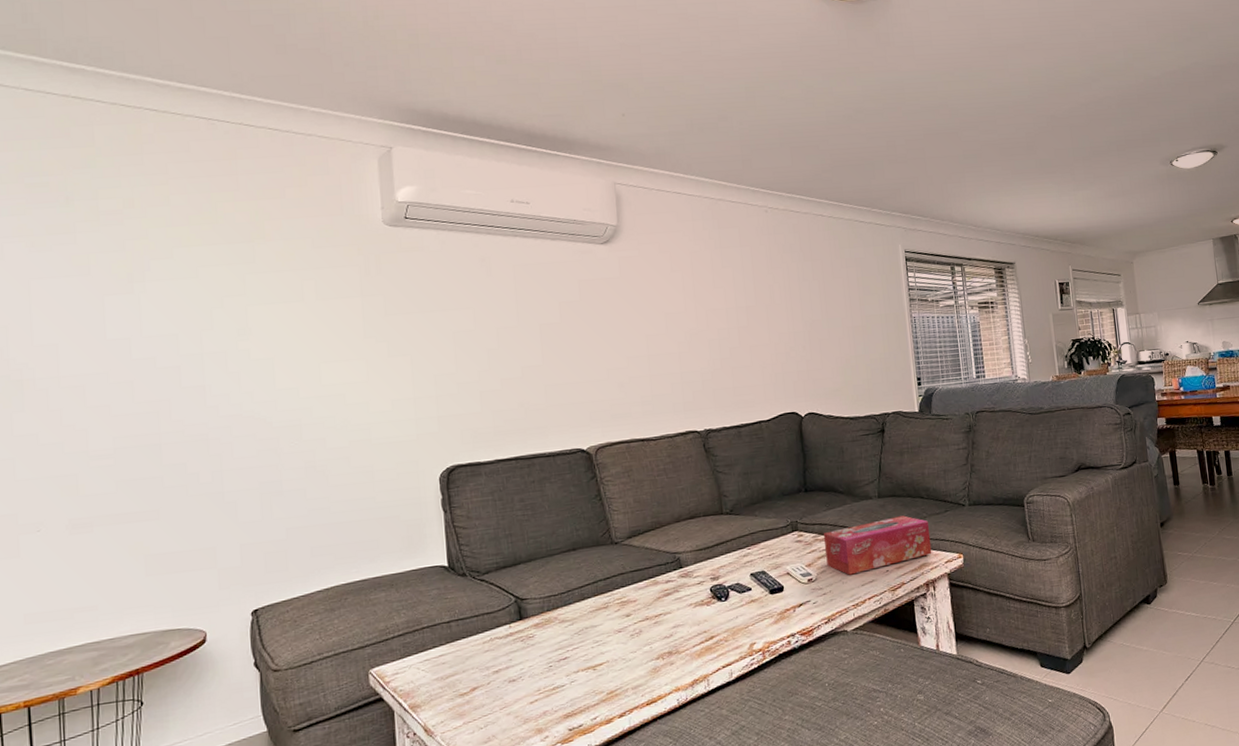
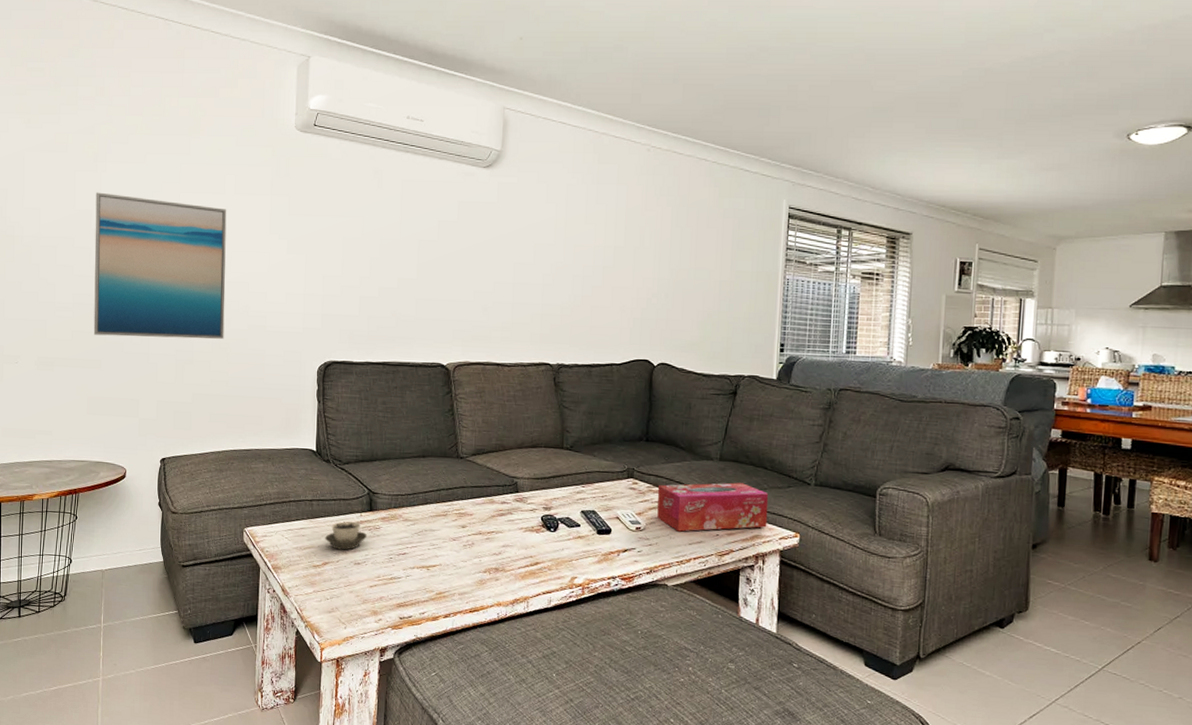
wall art: none [134,316,320,482] -> present [93,192,227,339]
cup: none [470,635,521,671] -> present [325,521,368,550]

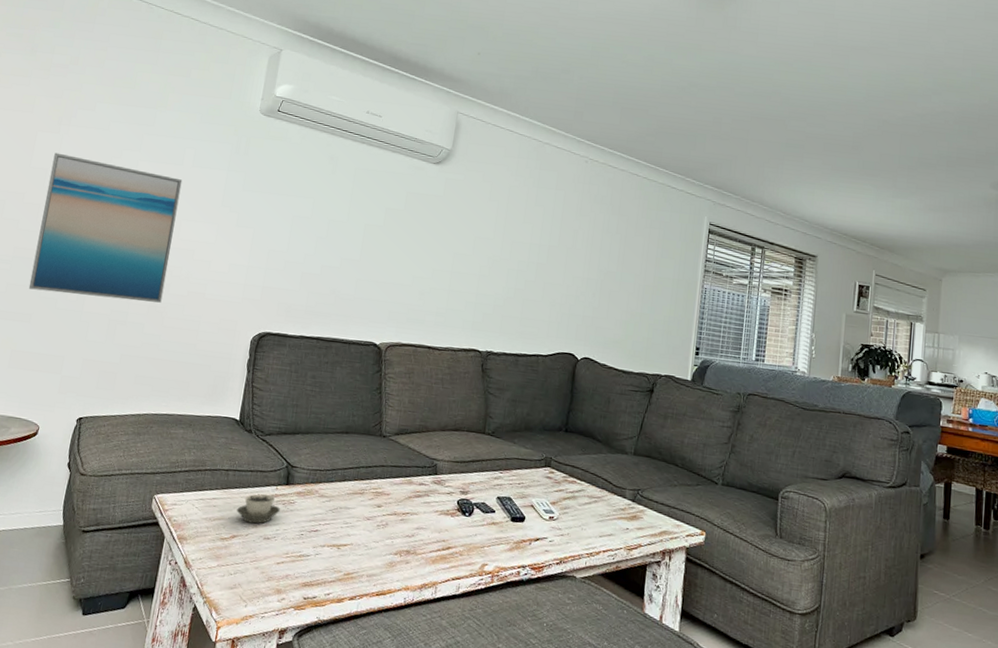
tissue box: present [657,482,769,532] -> none [570,475,678,524]

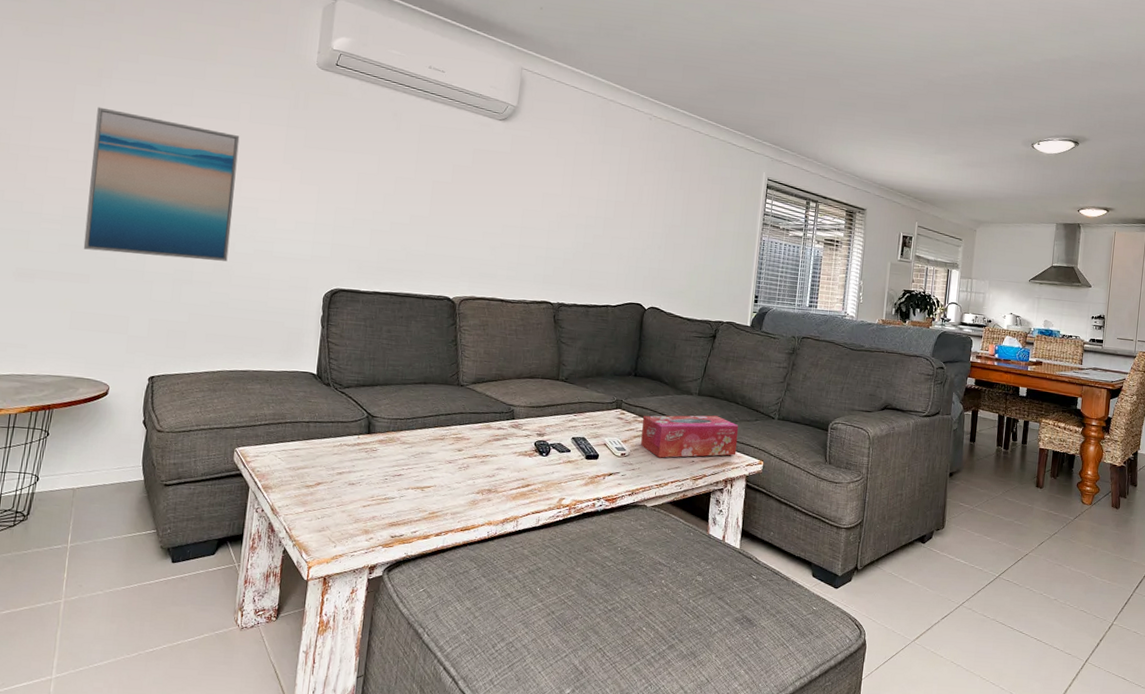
cup: present [236,494,281,524] -> none [320,443,364,471]
tissue box: none [570,475,678,524] -> present [641,415,739,458]

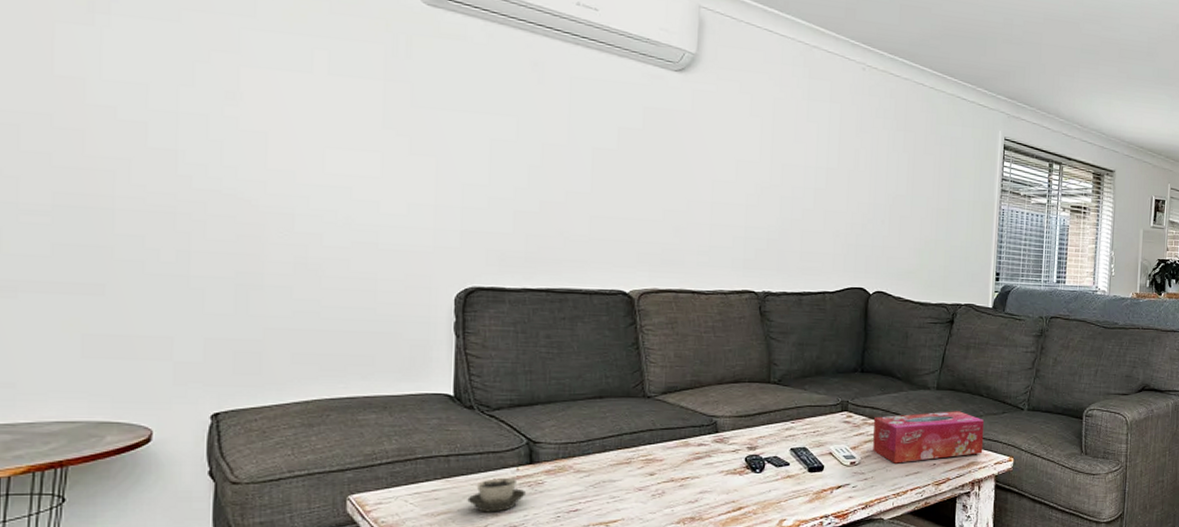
wall art: present [83,107,240,261] -> none [91,54,316,258]
cup: none [320,443,364,471] -> present [467,478,527,512]

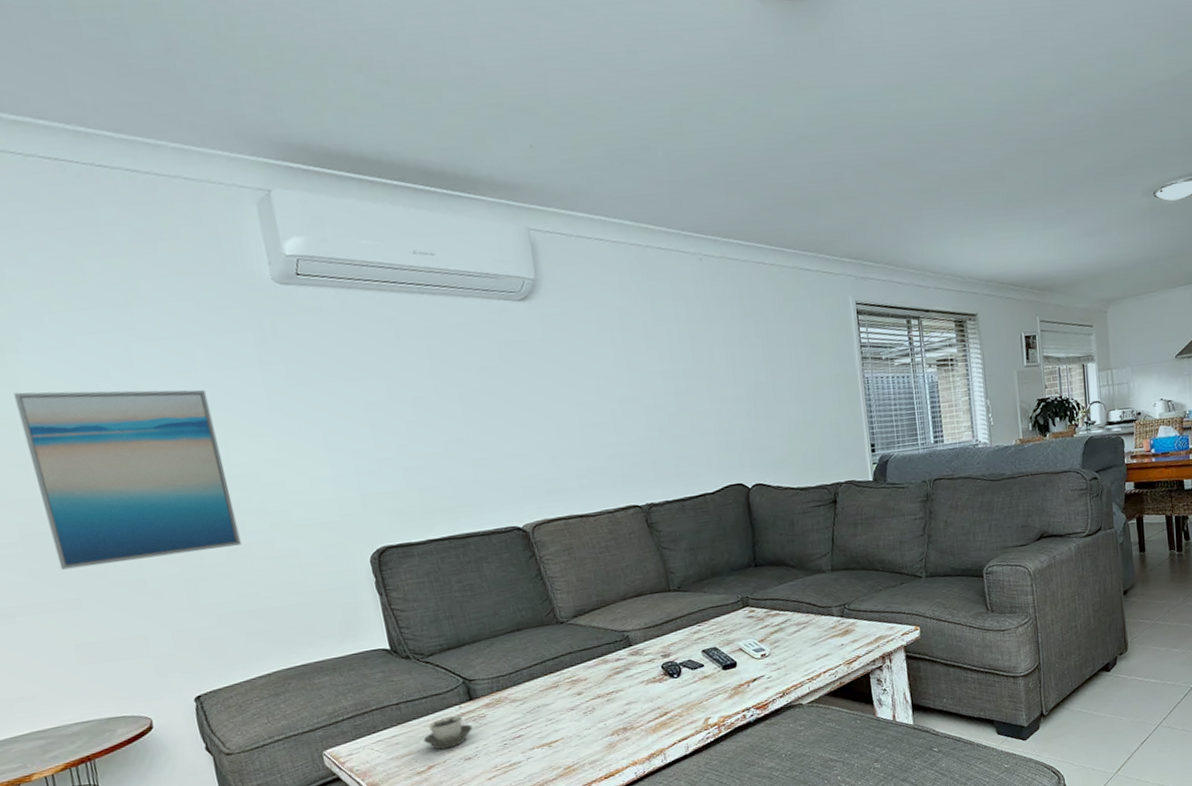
wall art: none [91,54,316,258] -> present [14,390,242,570]
tissue box: present [873,411,985,464] -> none [775,589,888,650]

